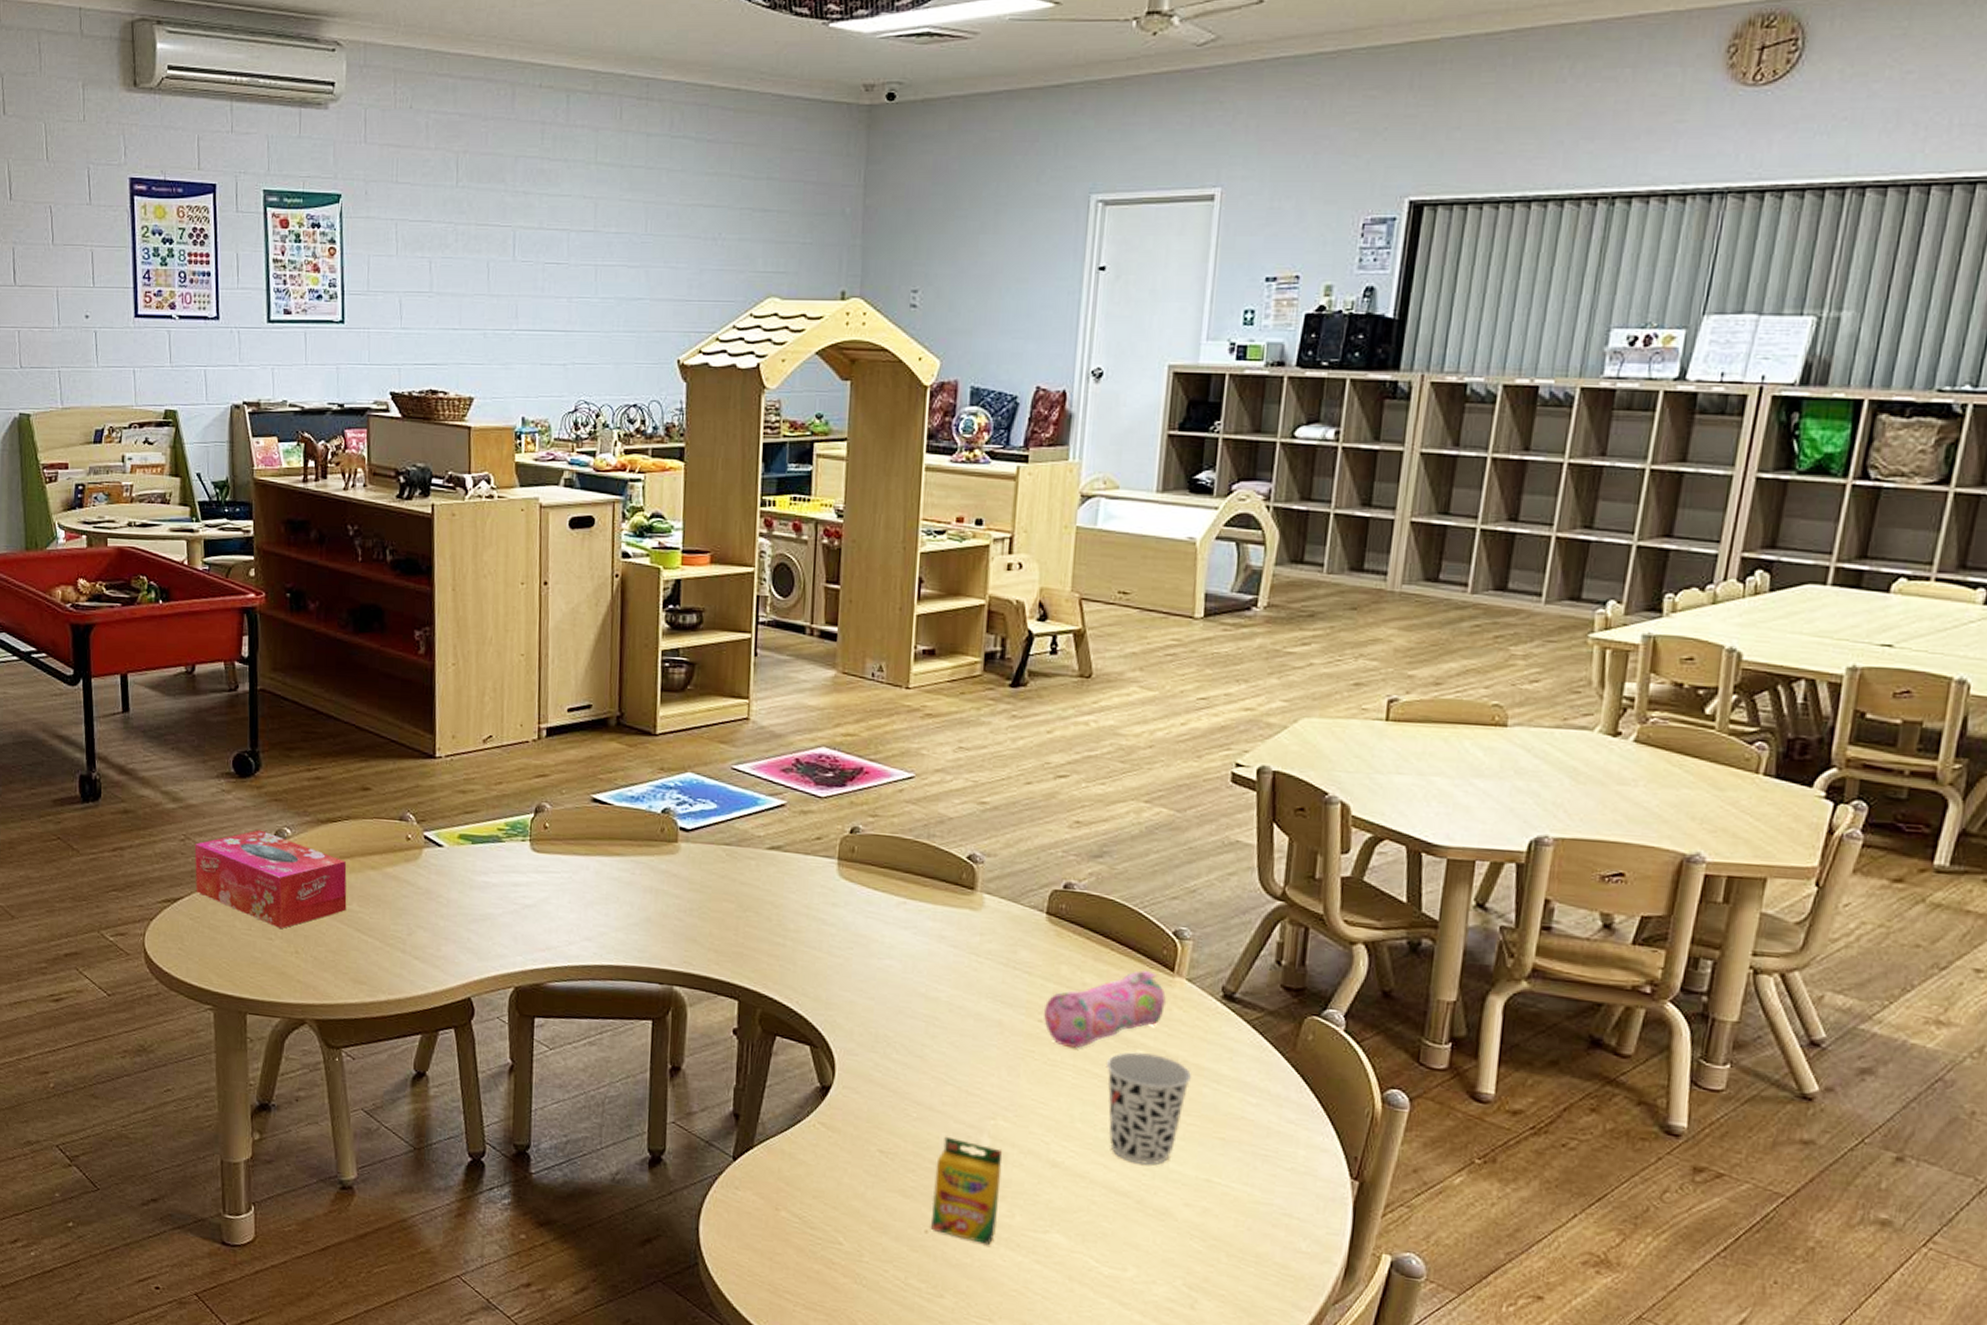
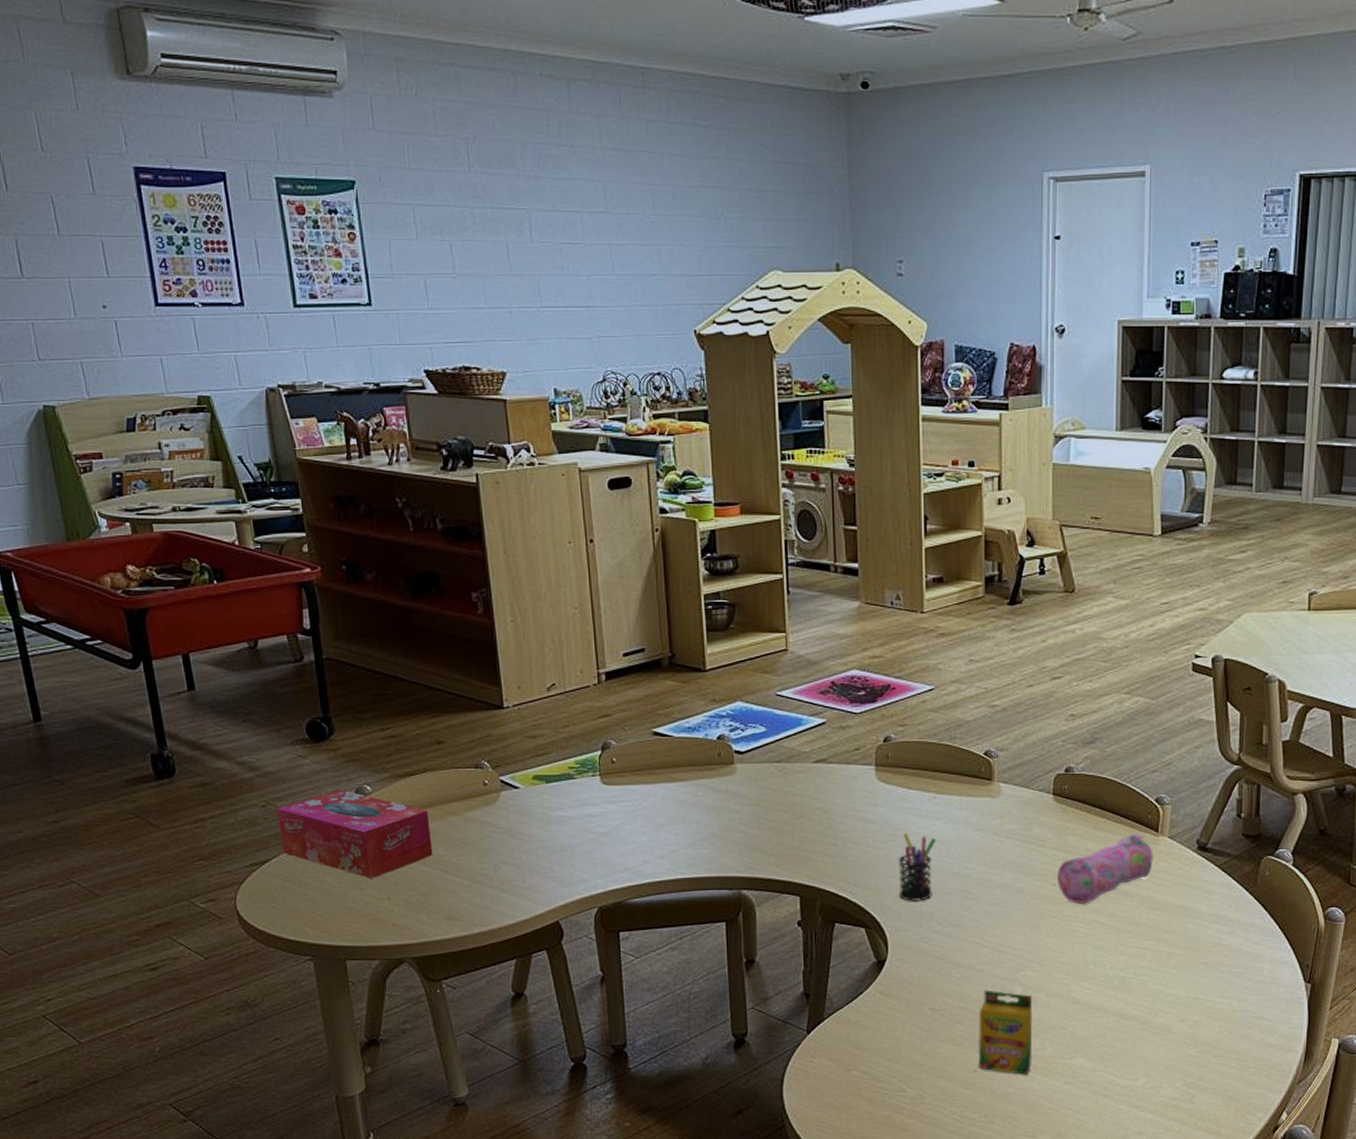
pen holder: none [853,940,903,1022] -> present [898,832,937,901]
cup: present [1107,1052,1192,1165] -> none [1111,901,1178,992]

